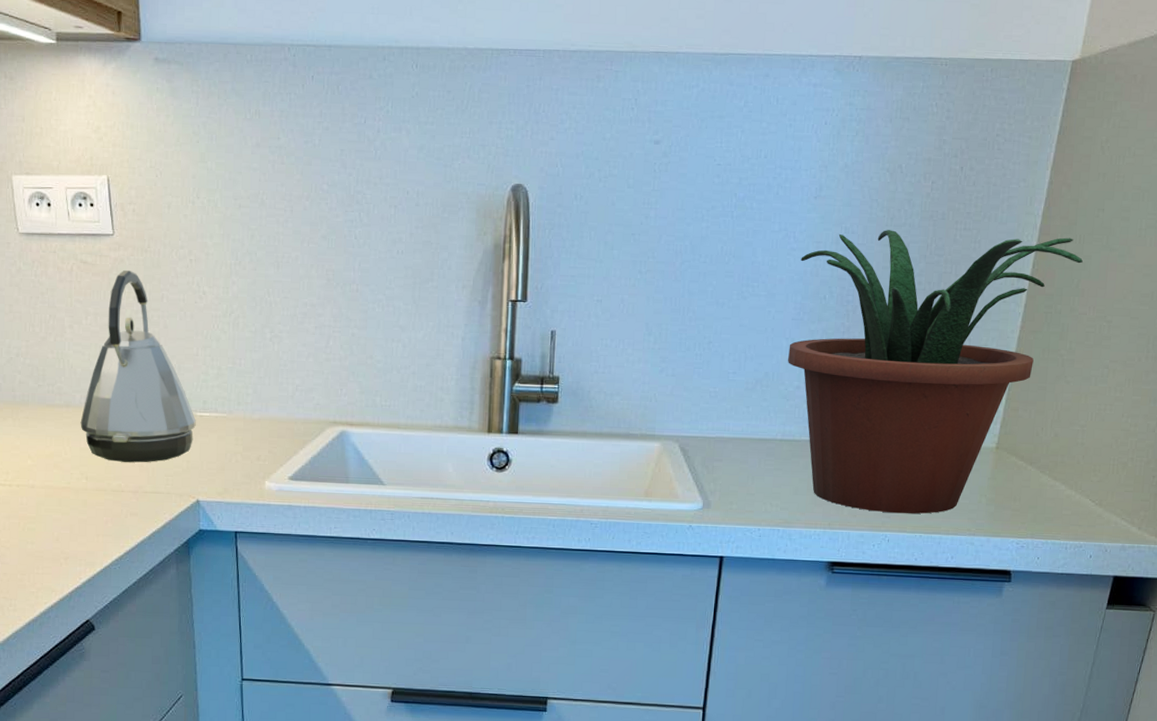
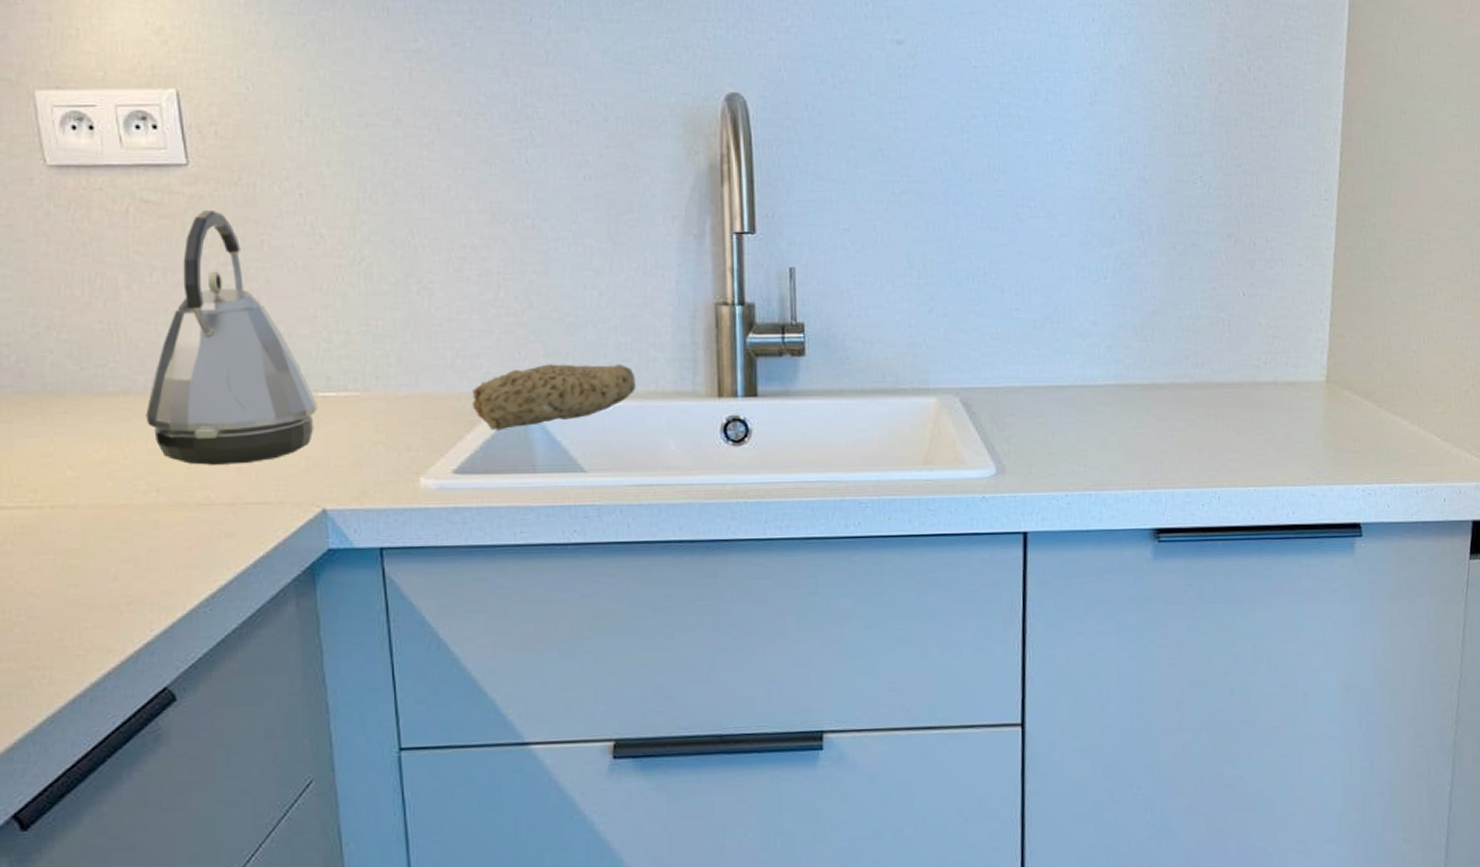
sponge: none [305,399,426,449] -> present [472,363,636,431]
potted plant: present [788,230,1083,514] -> none [1079,138,1391,465]

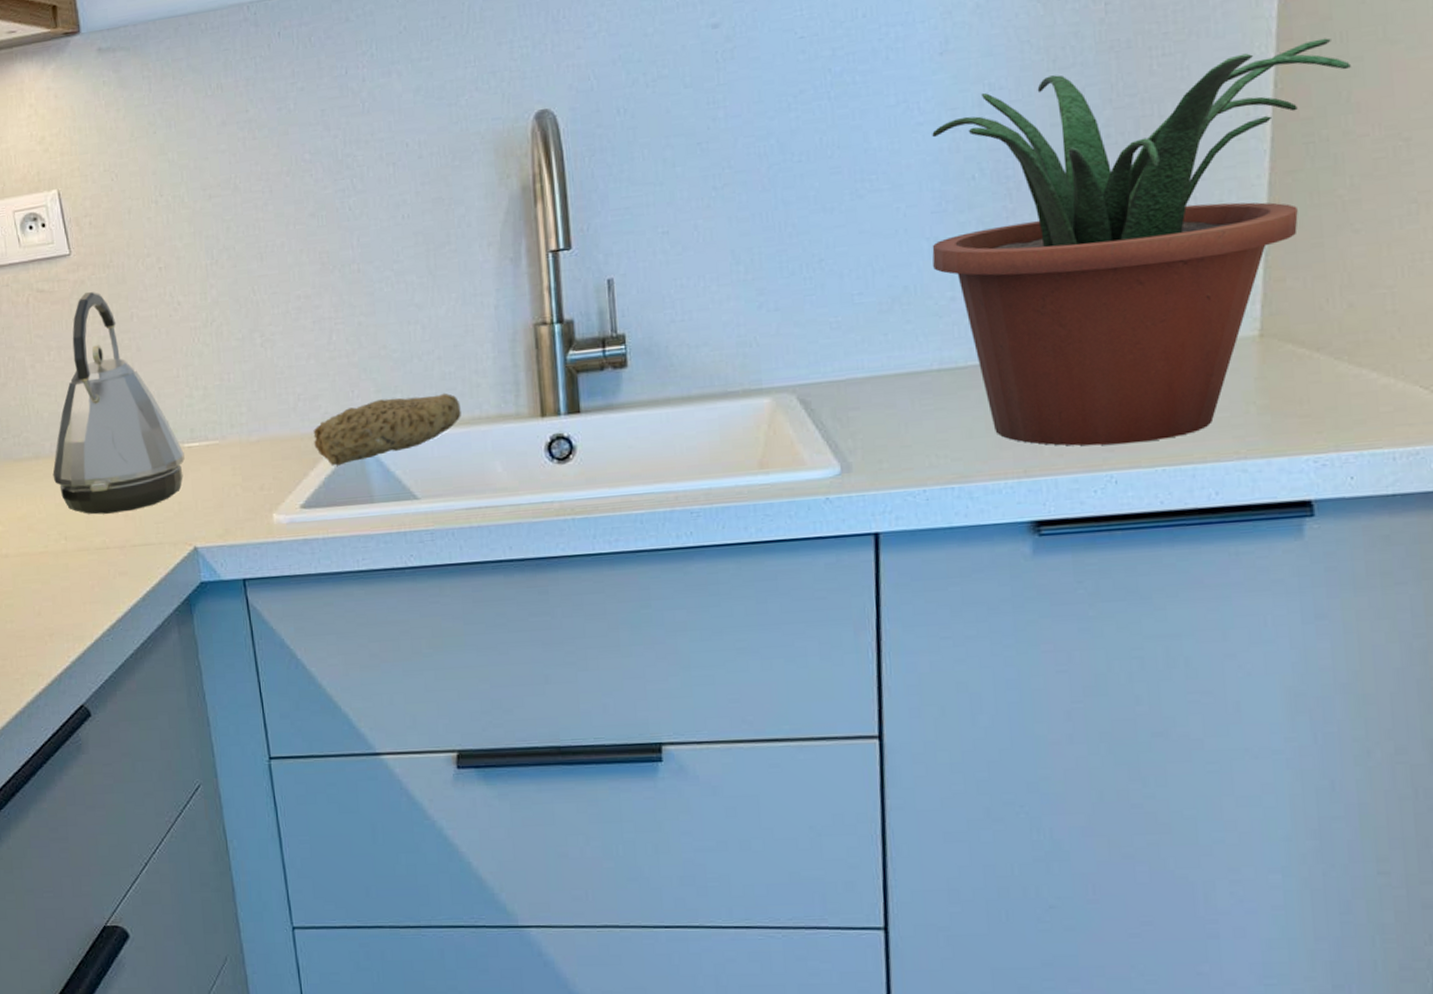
potted plant: none [1079,138,1391,465] -> present [932,38,1351,446]

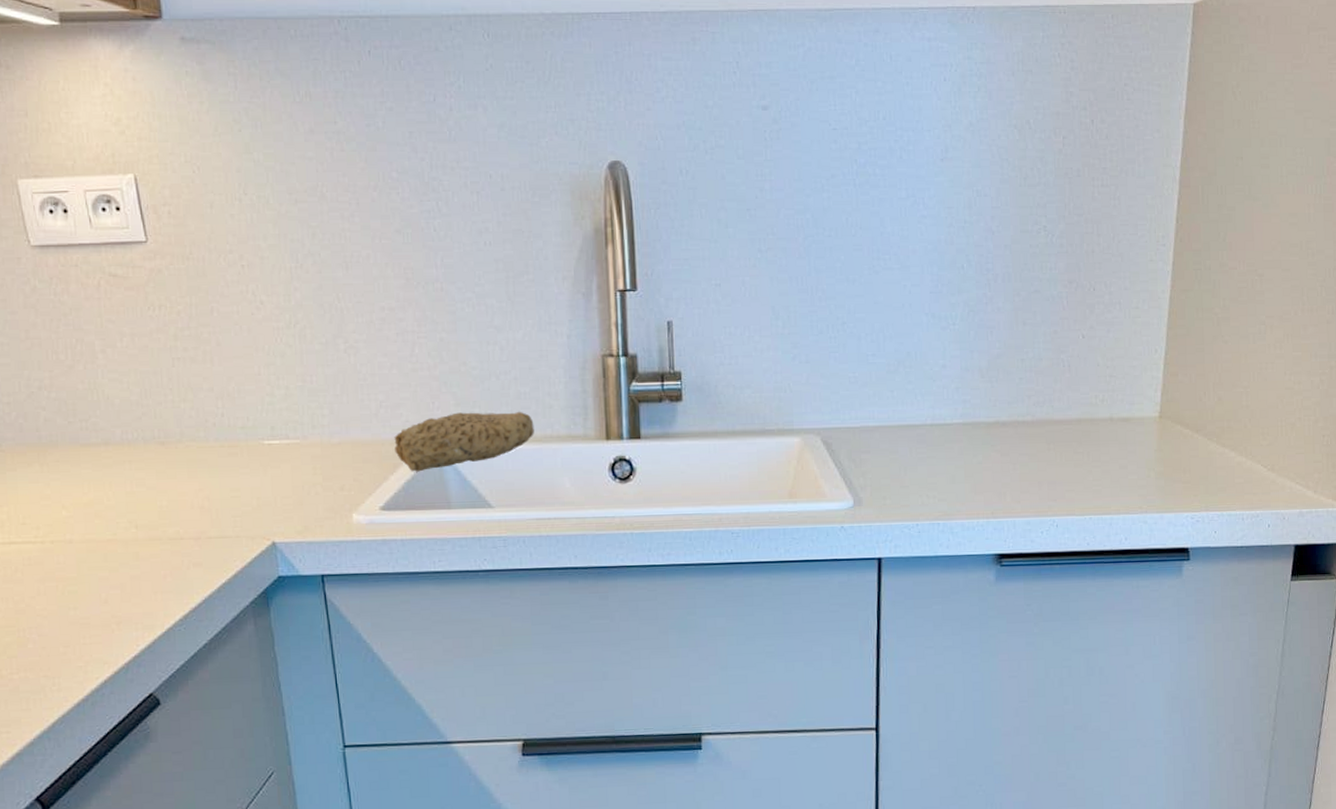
kettle: present [52,291,185,515] -> none [123,281,264,505]
potted plant: present [932,38,1351,446] -> none [929,189,1227,496]

